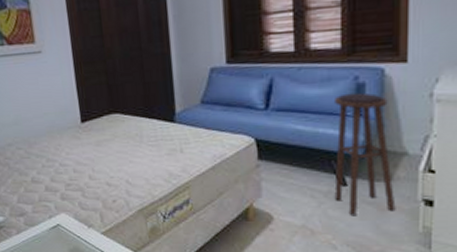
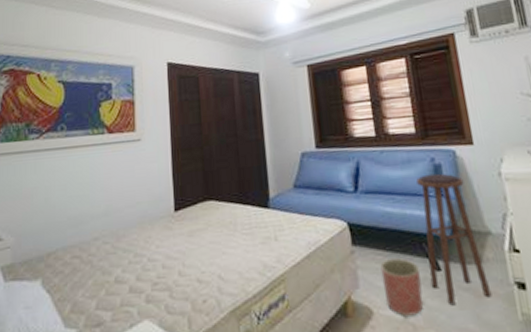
planter: none [285,173,326,223] -> present [380,258,424,316]

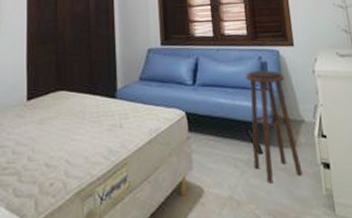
planter: present [380,258,424,316] -> none [212,143,247,194]

